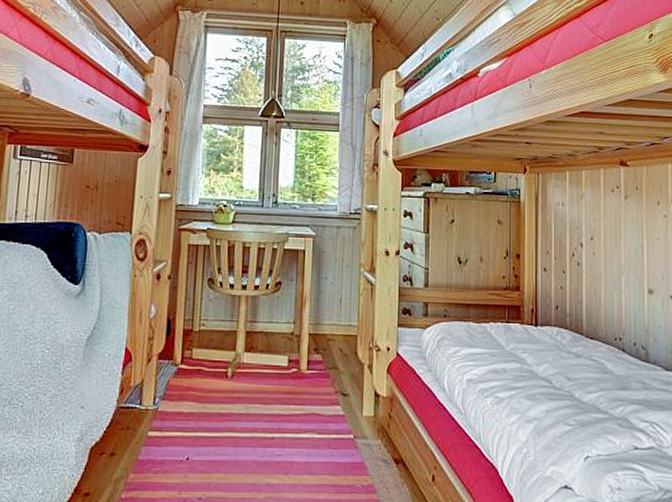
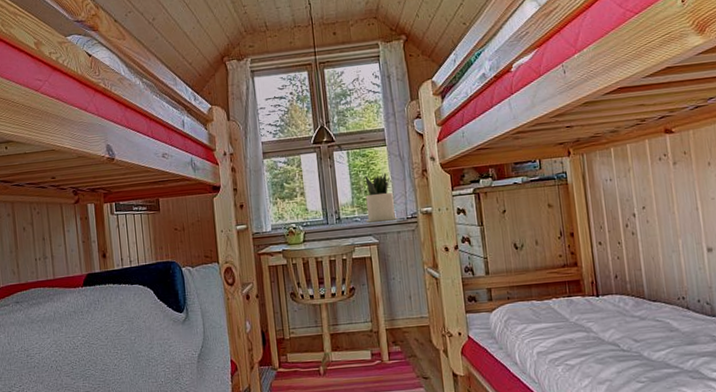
planter: none [305,160,340,215] -> present [364,172,398,224]

